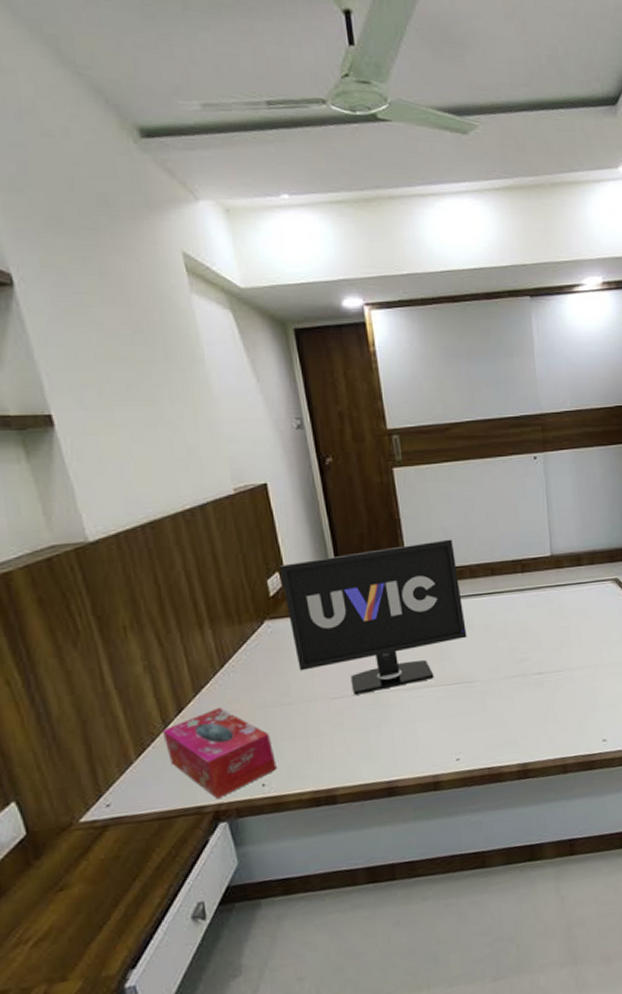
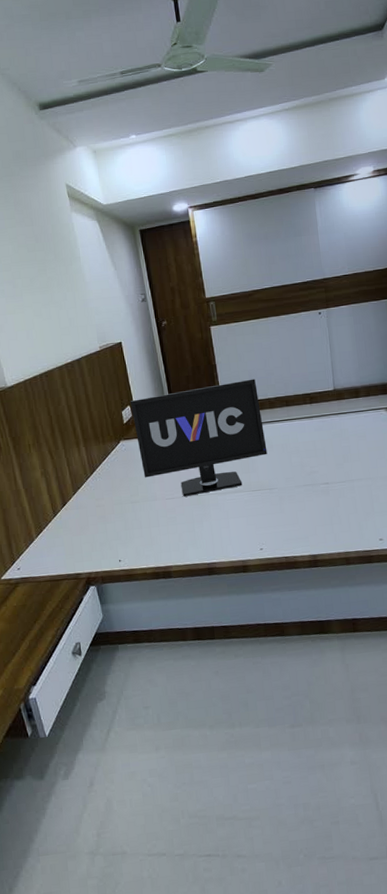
tissue box: present [162,707,277,799] -> none [53,502,129,569]

